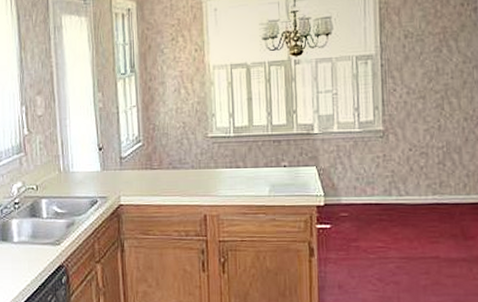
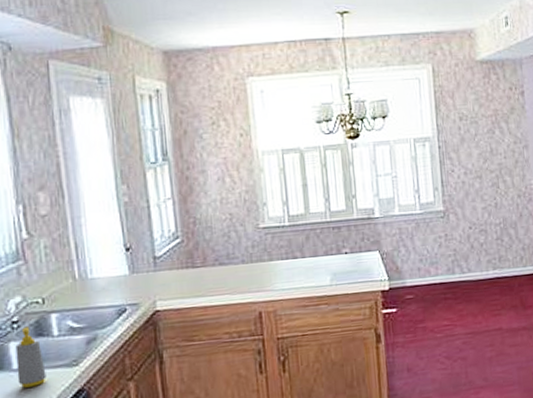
soap bottle: none [16,208,37,258] -> present [15,326,46,388]

